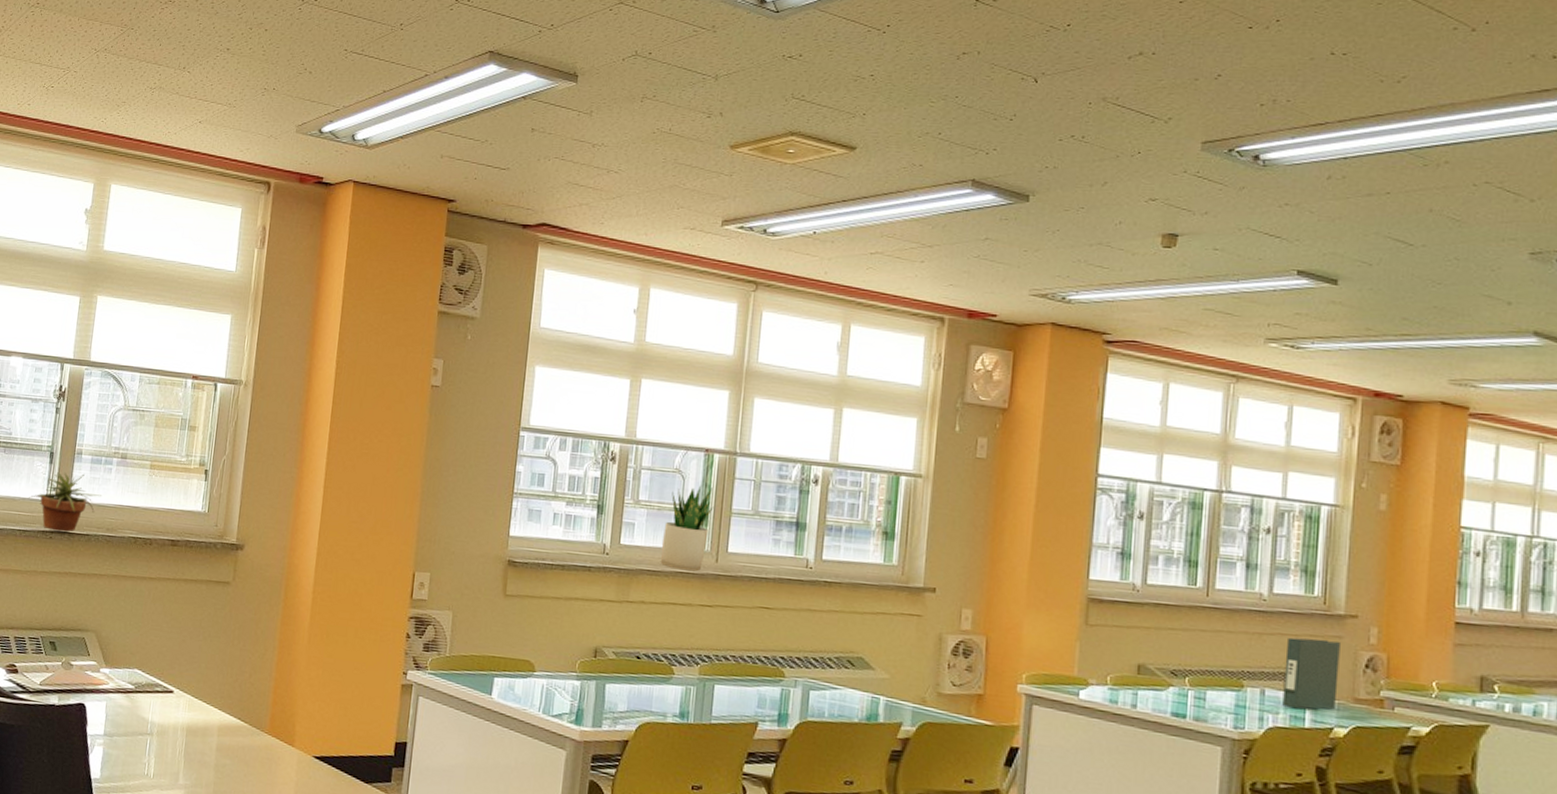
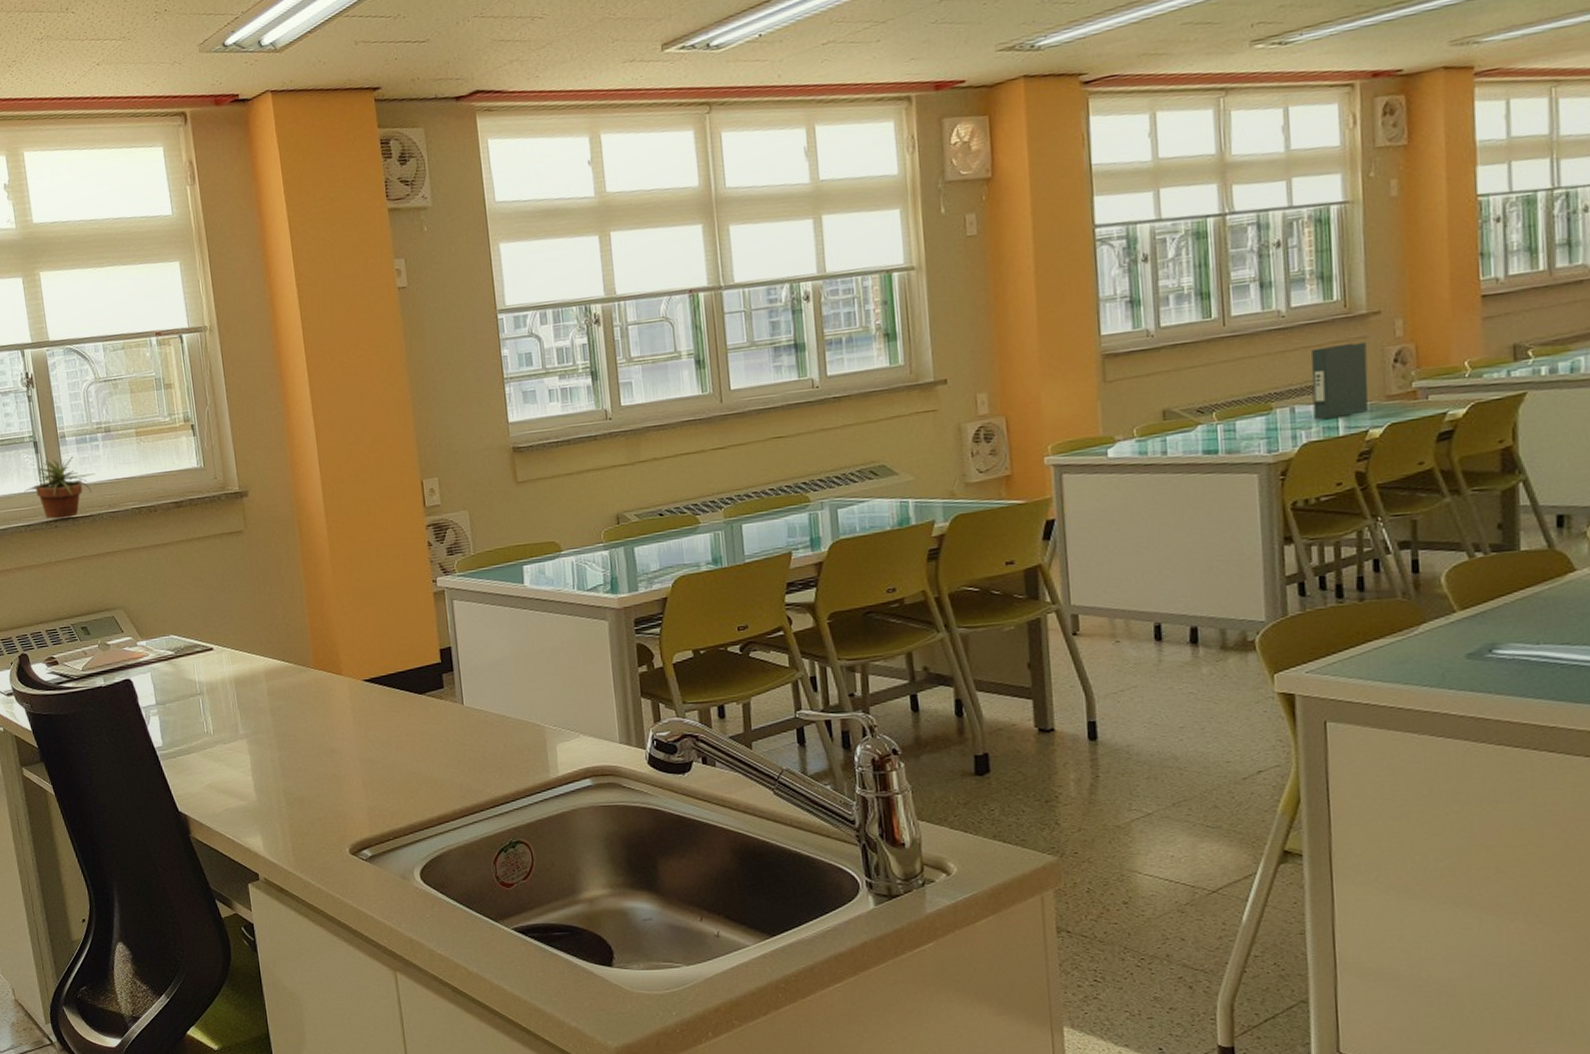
planter: present [661,485,714,572] -> none [662,328,709,419]

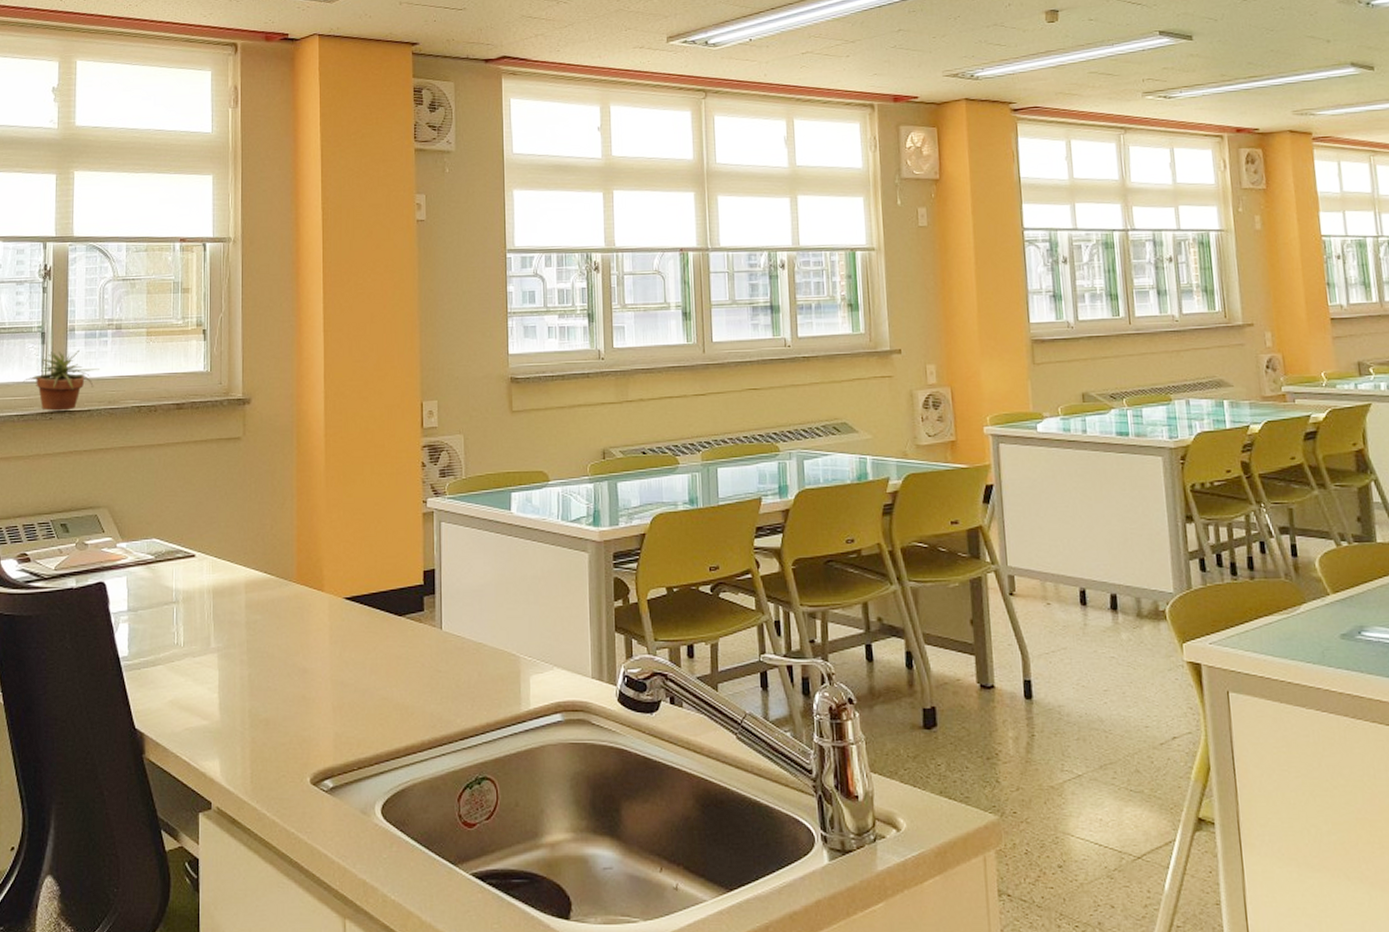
binder: present [1311,342,1369,420] -> none [1201,348,1248,413]

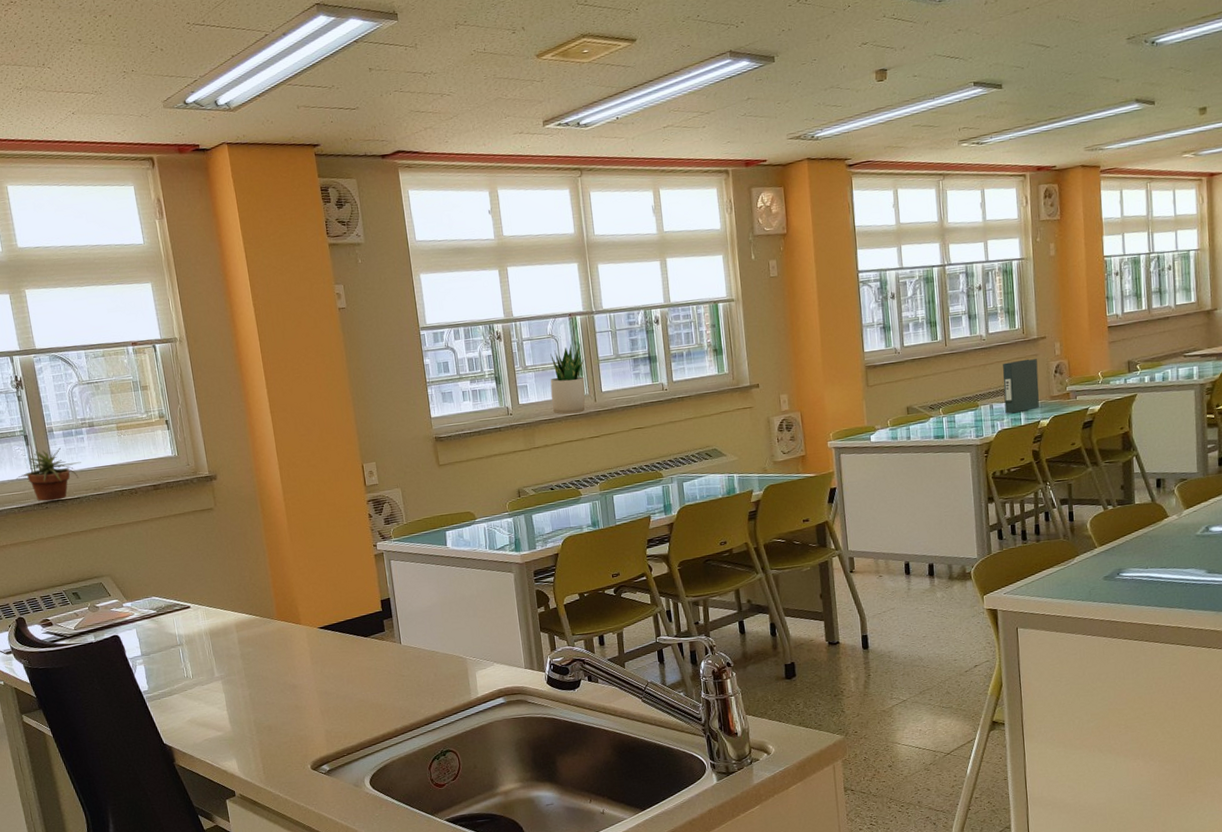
planter: none [652,283,695,365] -> present [550,344,586,415]
binder: none [1201,348,1248,413] -> present [1003,359,1040,414]

